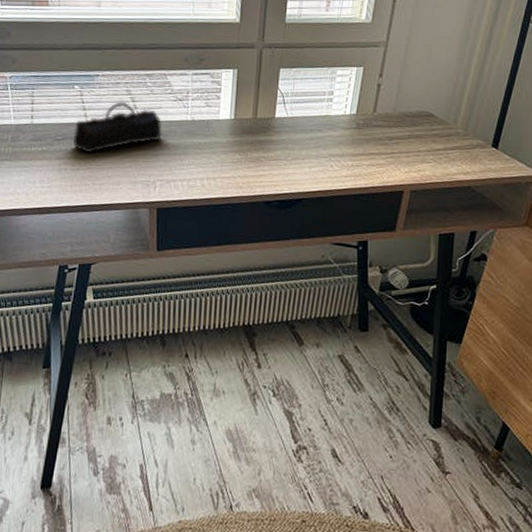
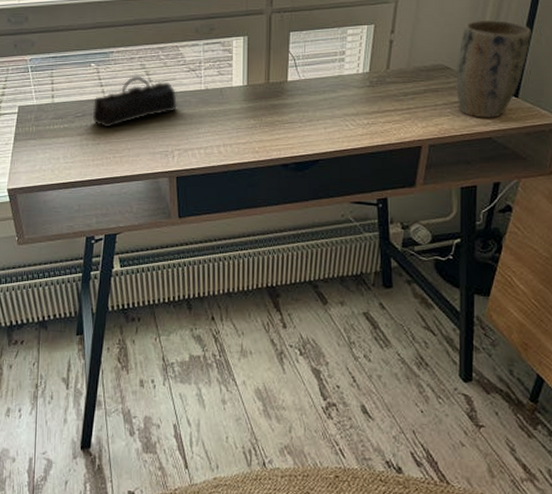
plant pot: none [439,70,513,168] -> present [456,19,531,118]

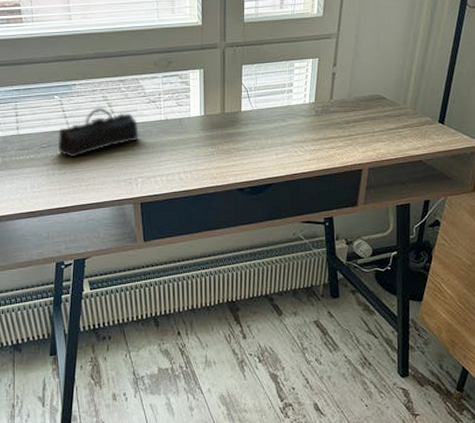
plant pot: present [456,19,531,118] -> none [390,54,454,143]

